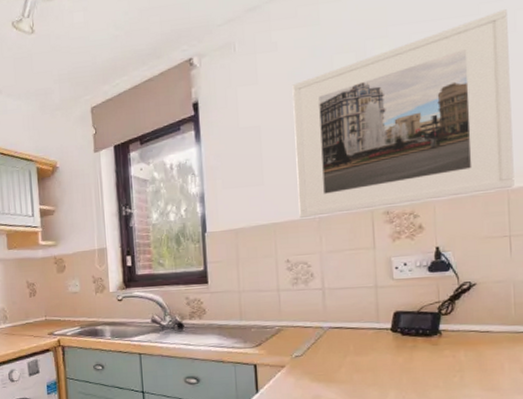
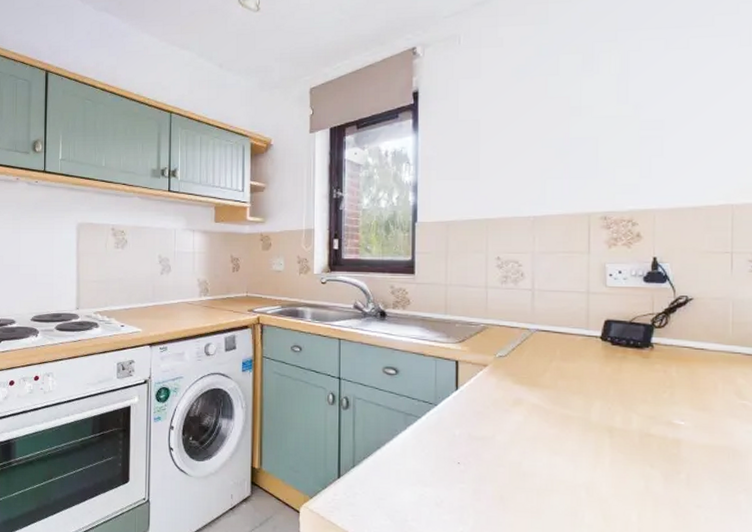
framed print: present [292,9,515,218] -> none [513,22,742,216]

